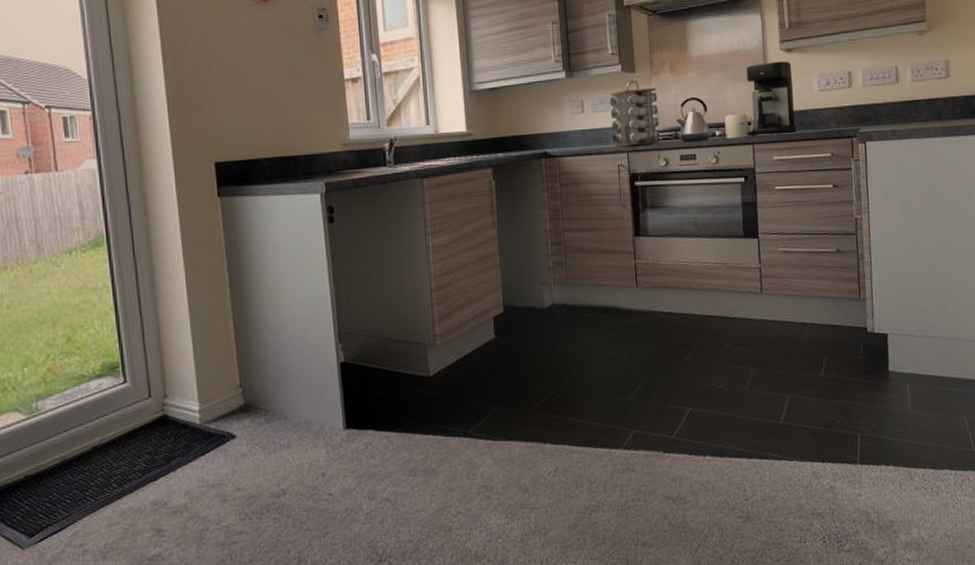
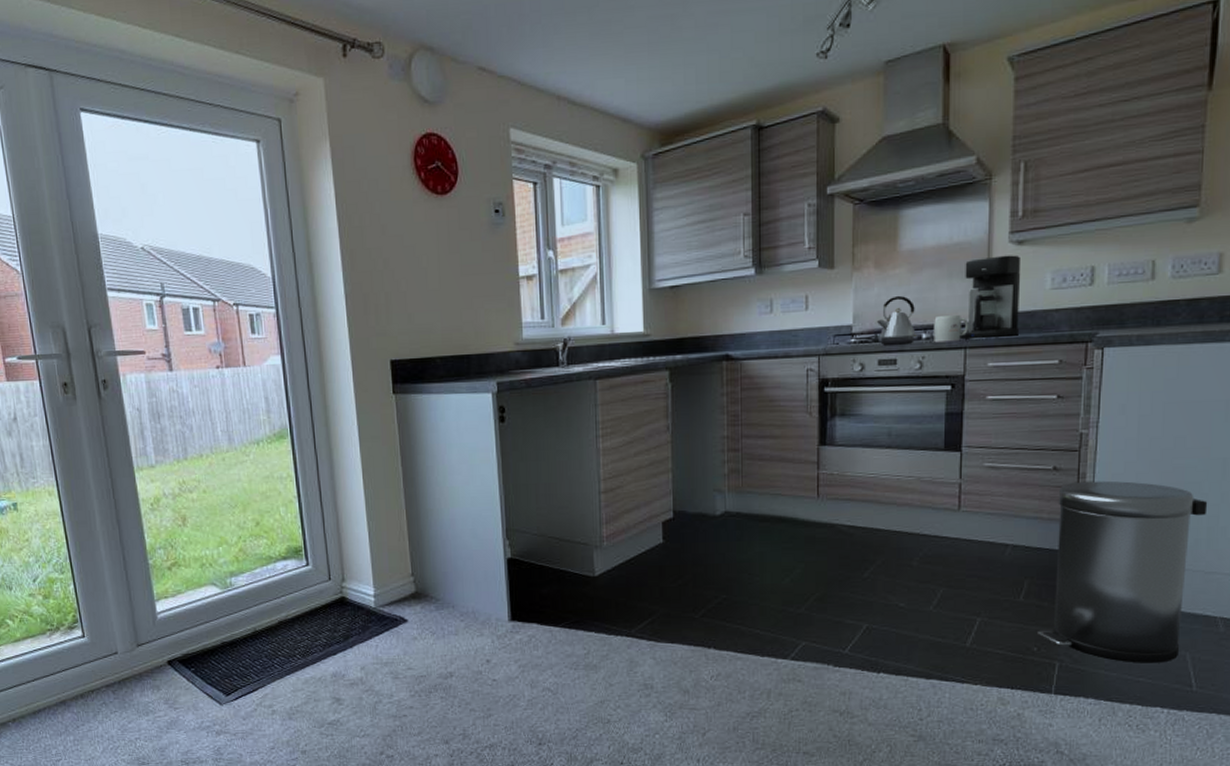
spice rack: present [609,80,660,148] -> none [802,277,858,352]
pedal bin: none [838,260,964,429] -> present [1036,480,1208,663]

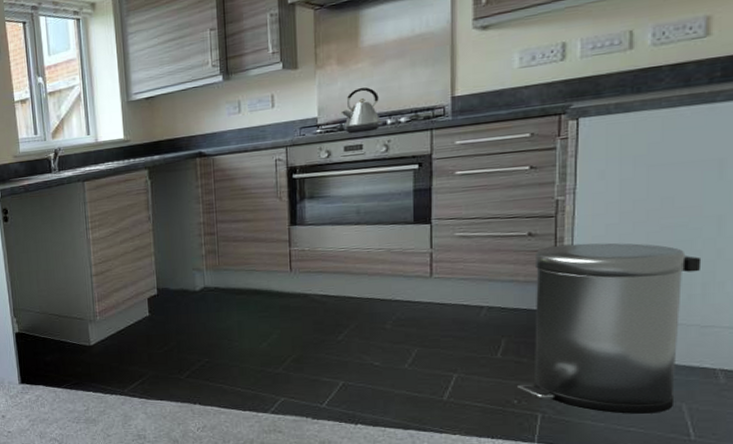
mug: present [934,315,969,343] -> none [398,100,434,127]
coffee maker: present [959,255,1020,340] -> none [425,39,486,122]

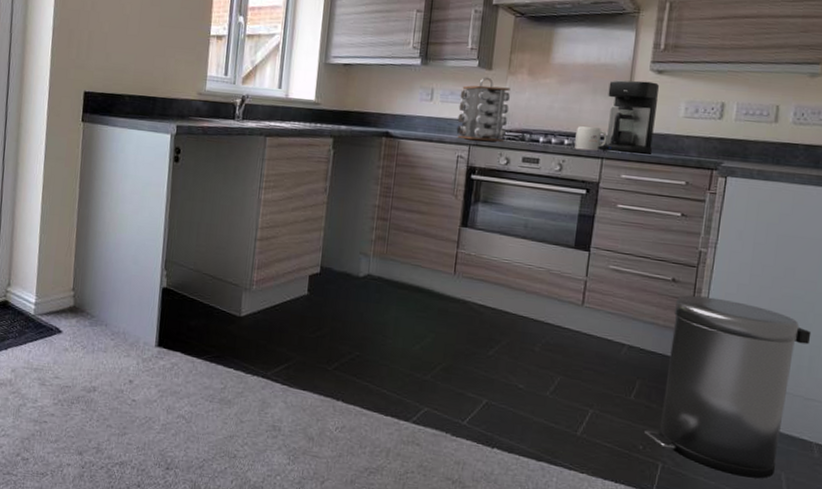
spice rack: none [268,76,323,144] -> present [456,77,511,143]
kettle: present [340,87,382,134] -> none [524,102,561,148]
mug: none [398,100,434,127] -> present [574,126,608,152]
coffee maker: none [425,39,486,122] -> present [598,80,659,154]

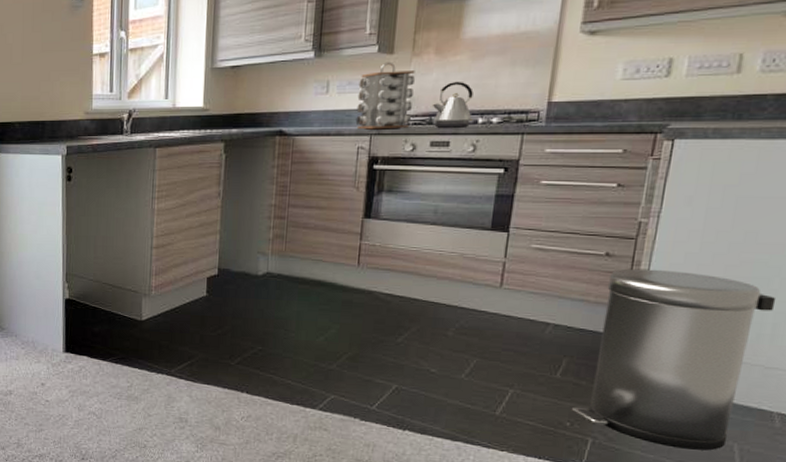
kettle: none [524,102,561,148] -> present [432,81,474,129]
mug: present [574,126,608,152] -> none [490,102,529,127]
coffee maker: present [598,80,659,154] -> none [517,45,591,126]

